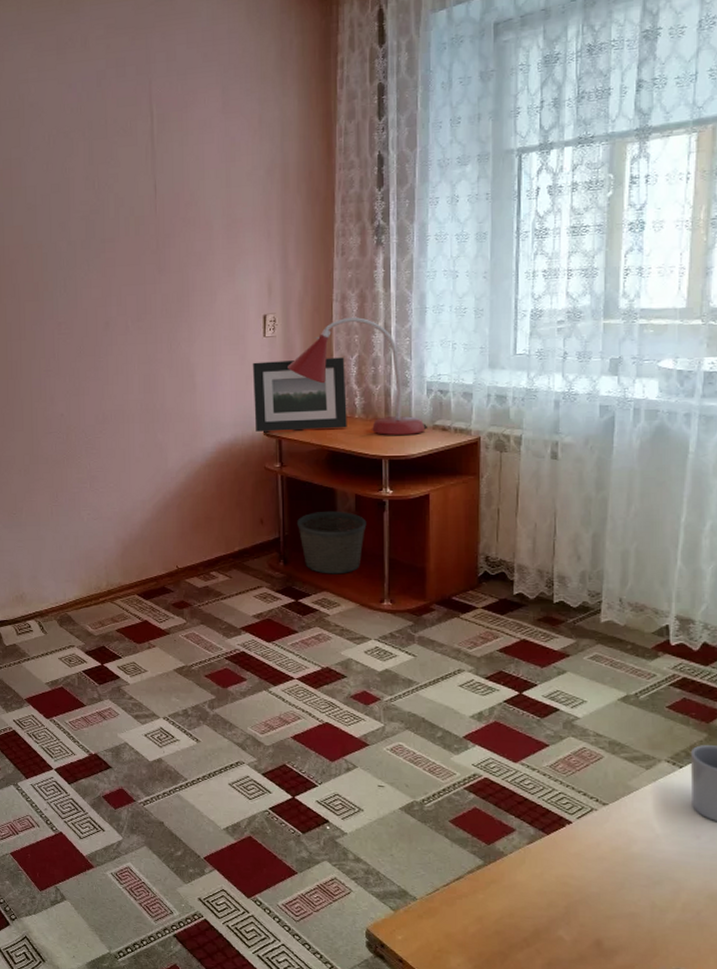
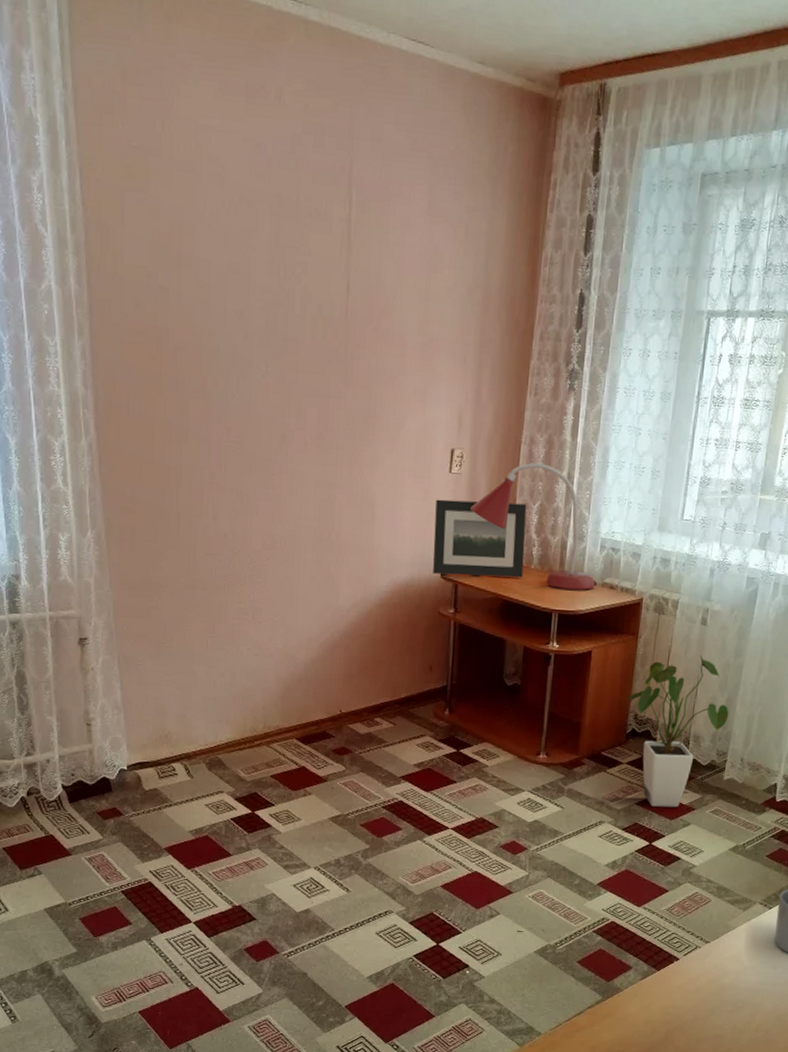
basket: present [296,511,367,574] -> none [464,661,532,726]
house plant: none [476,491,598,654] -> present [628,655,729,808]

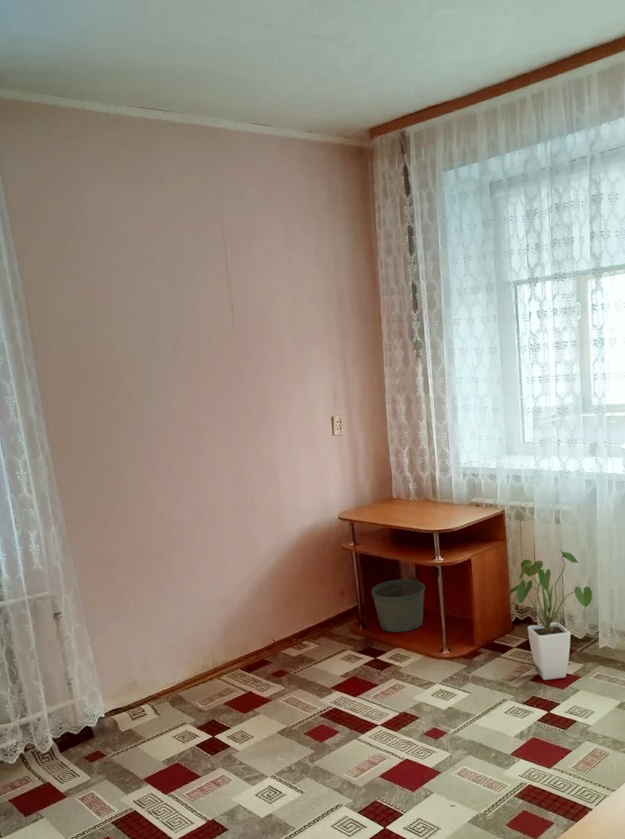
picture frame: present [432,499,527,578] -> none [325,450,405,517]
basket: none [464,661,532,726] -> present [370,579,426,633]
desk lamp: present [470,463,597,591] -> none [354,417,465,513]

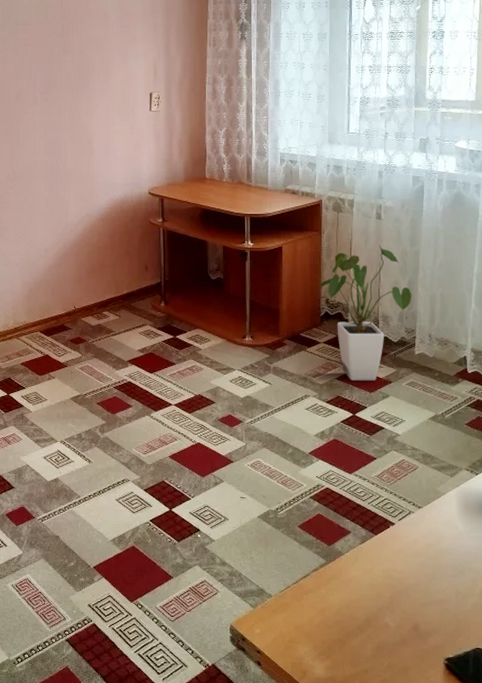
basket: present [370,579,426,633] -> none [175,259,232,314]

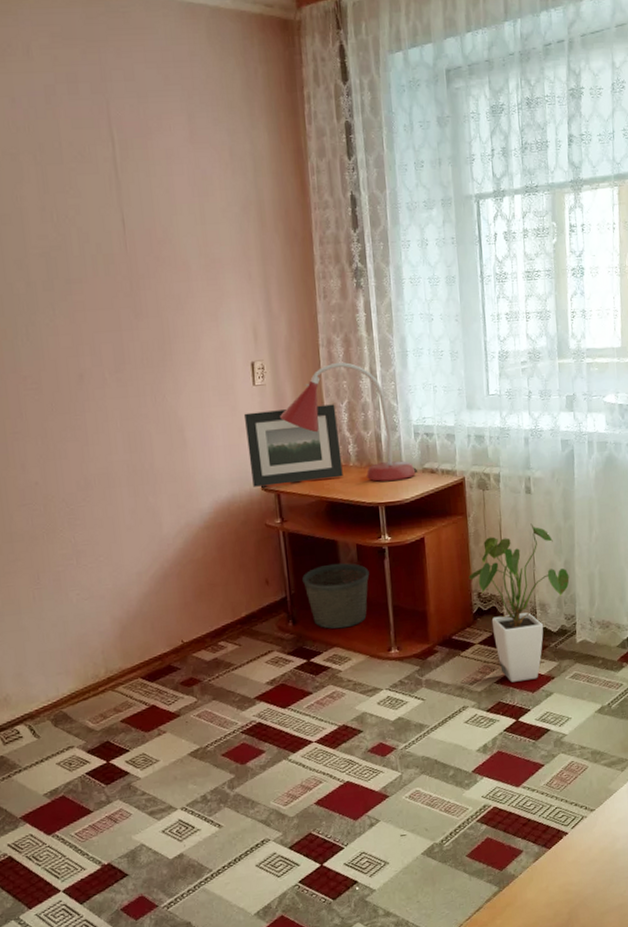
picture frame: none [140,130,217,191] -> present [243,404,343,487]
desk lamp: none [169,98,280,197] -> present [280,362,417,482]
basket: none [175,259,232,314] -> present [301,563,370,630]

